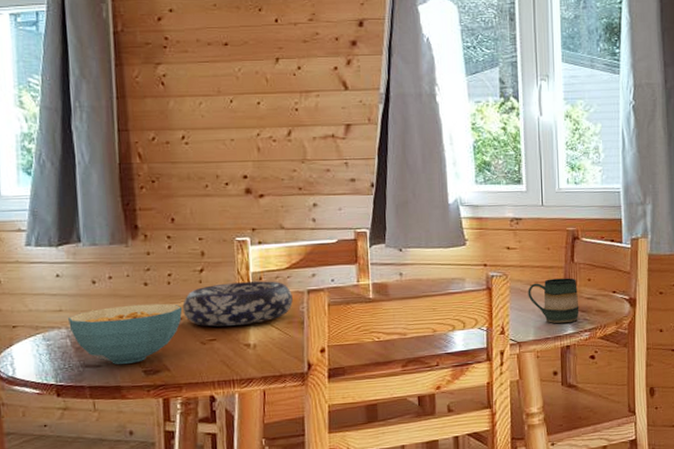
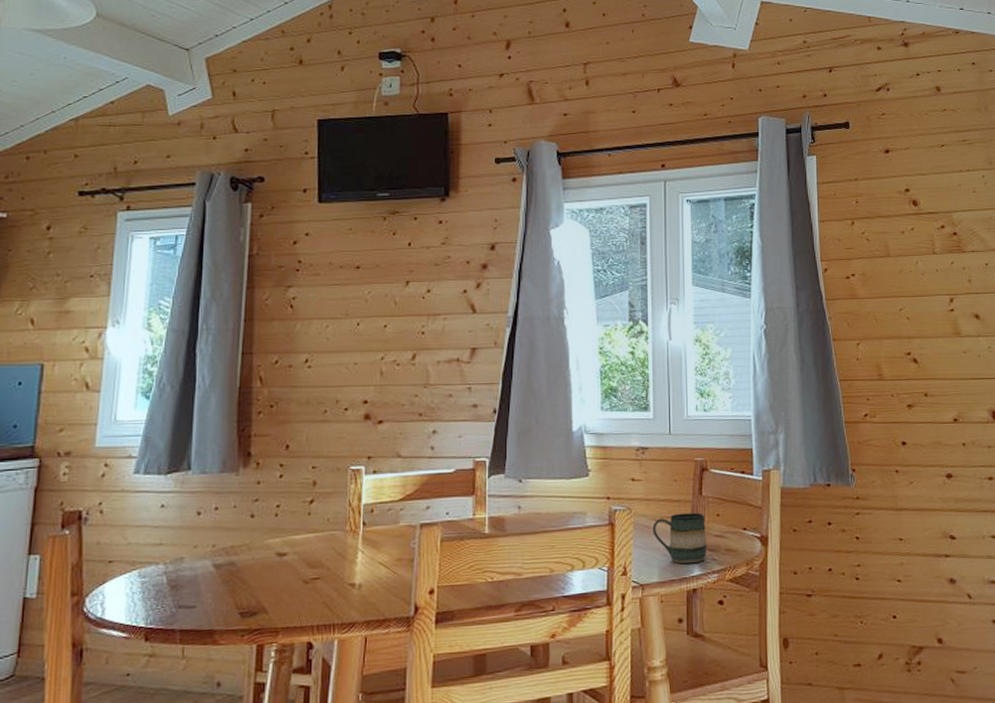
cereal bowl: present [68,303,183,364] -> none [167,537,288,605]
decorative bowl: present [182,281,293,327] -> none [288,513,404,564]

